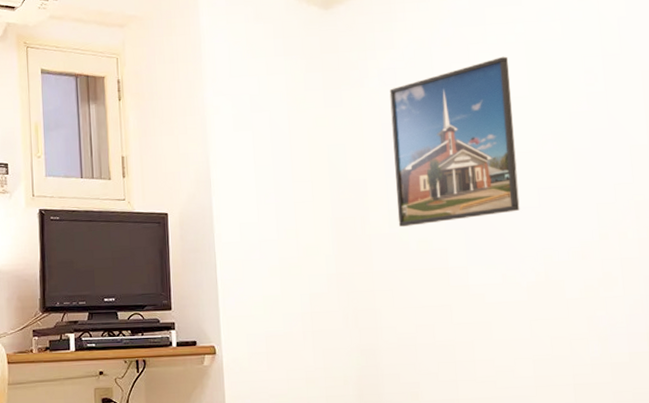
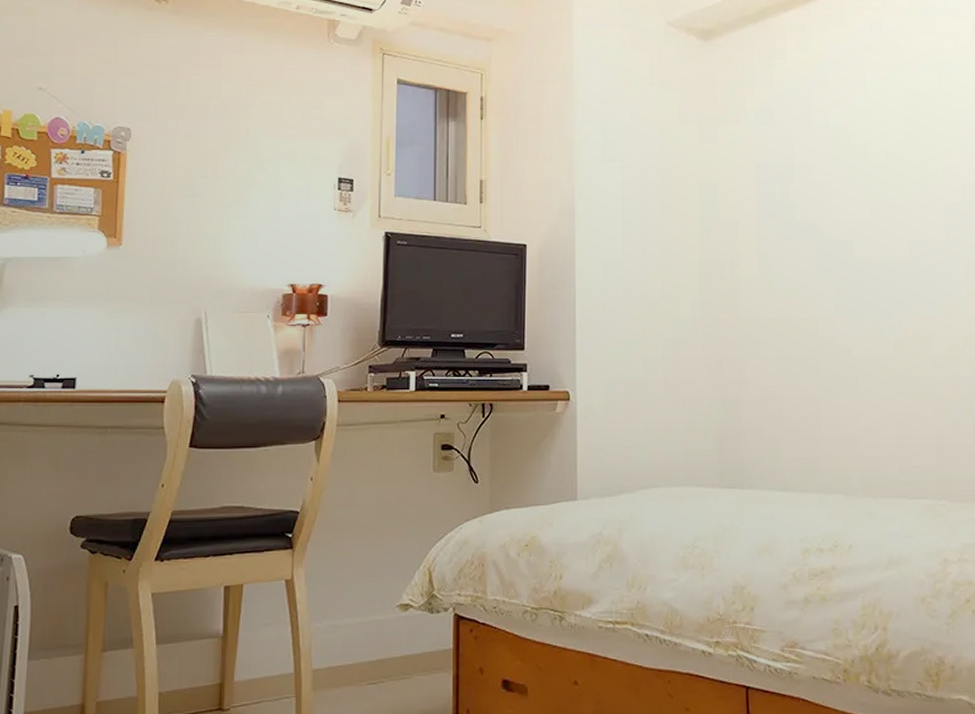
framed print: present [389,56,520,228] -> none [766,103,891,274]

